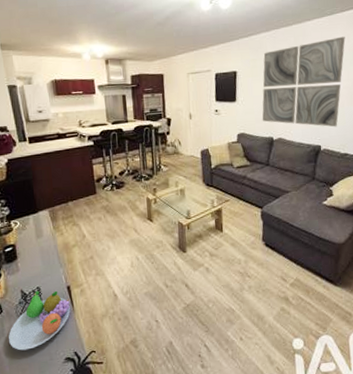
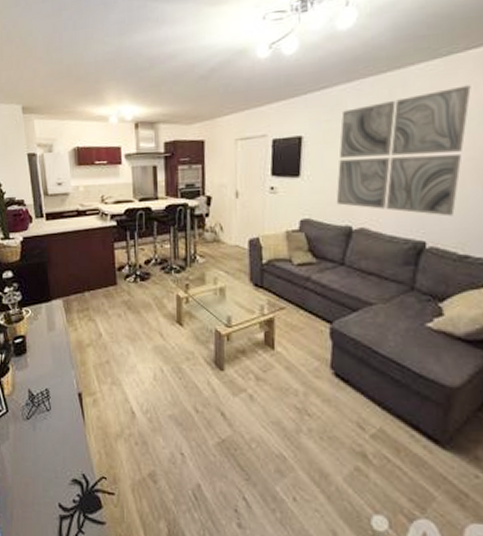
fruit bowl: present [9,290,71,351] -> none [13,392,81,461]

